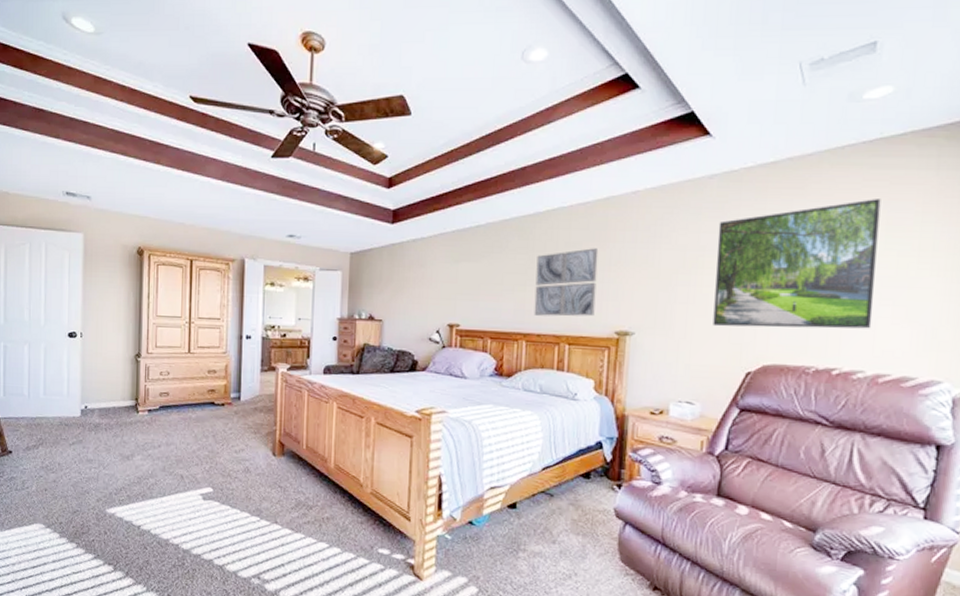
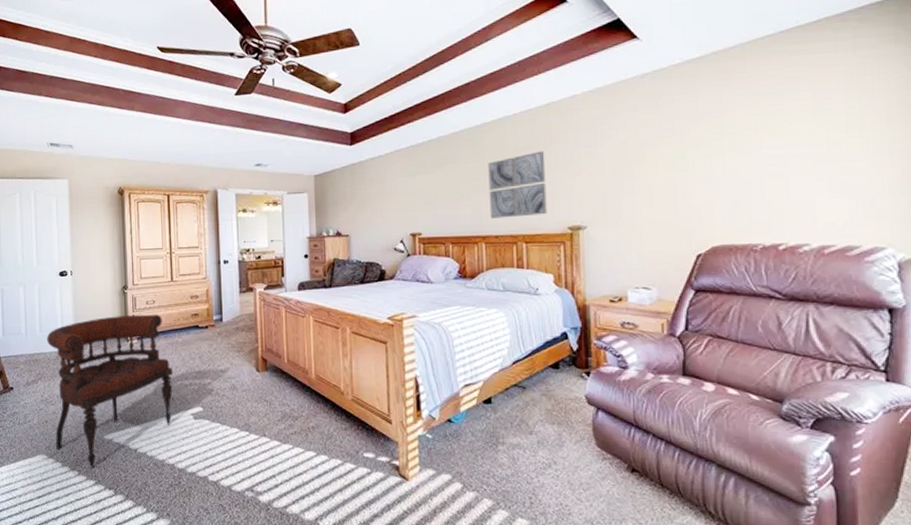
armchair: none [51,384,184,542] -> present [47,314,173,468]
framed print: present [713,199,881,329] -> none [655,82,811,214]

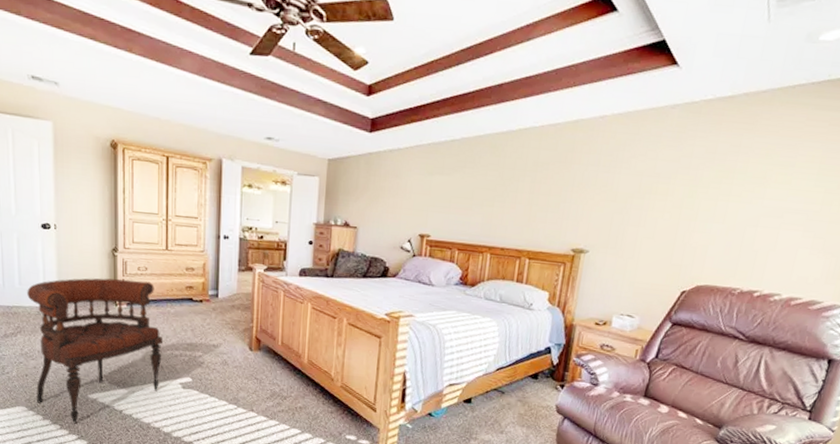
wall art: present [488,151,547,219] -> none [499,169,564,234]

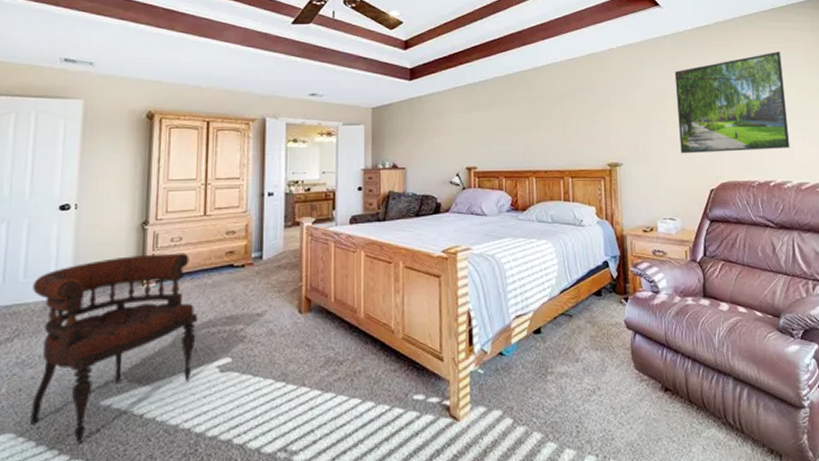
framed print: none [658,138,819,257] -> present [674,52,790,154]

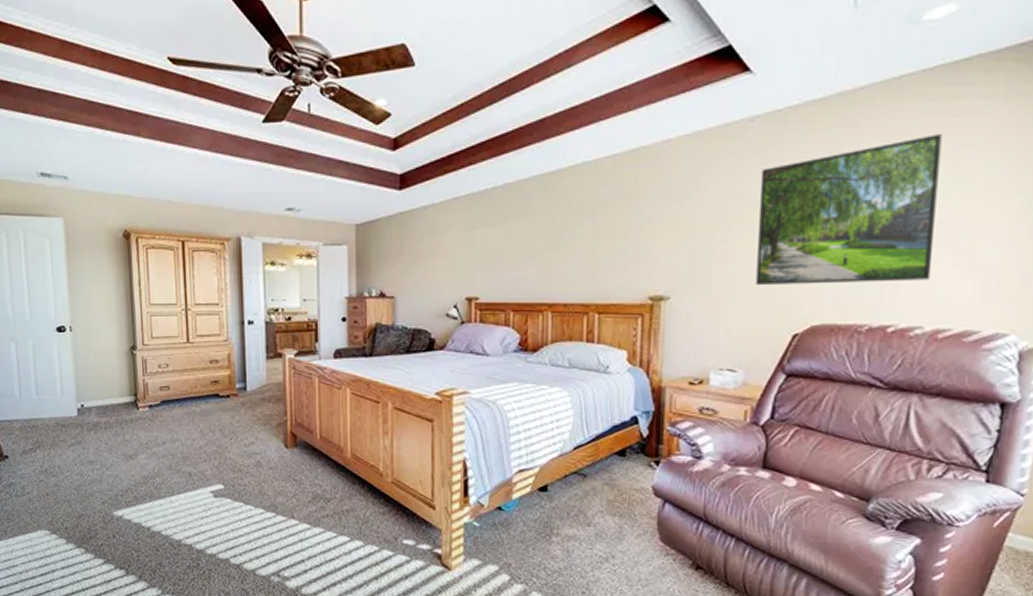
armchair: present [30,253,199,444] -> none [44,379,190,546]

